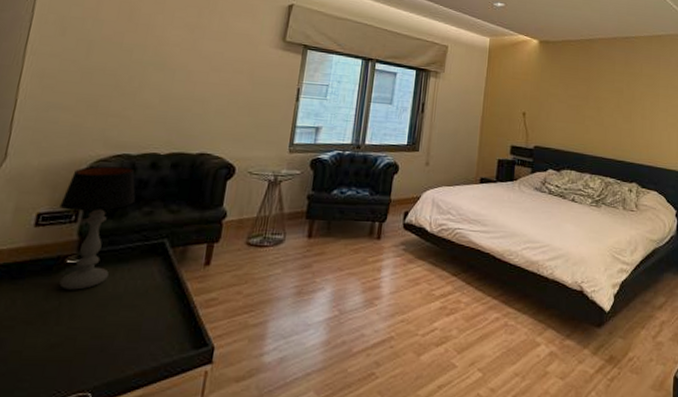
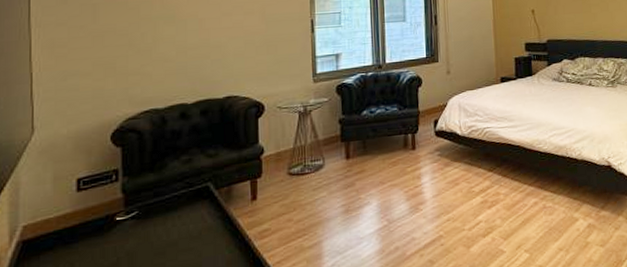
table lamp: present [59,166,136,290] -> none [98,121,172,245]

